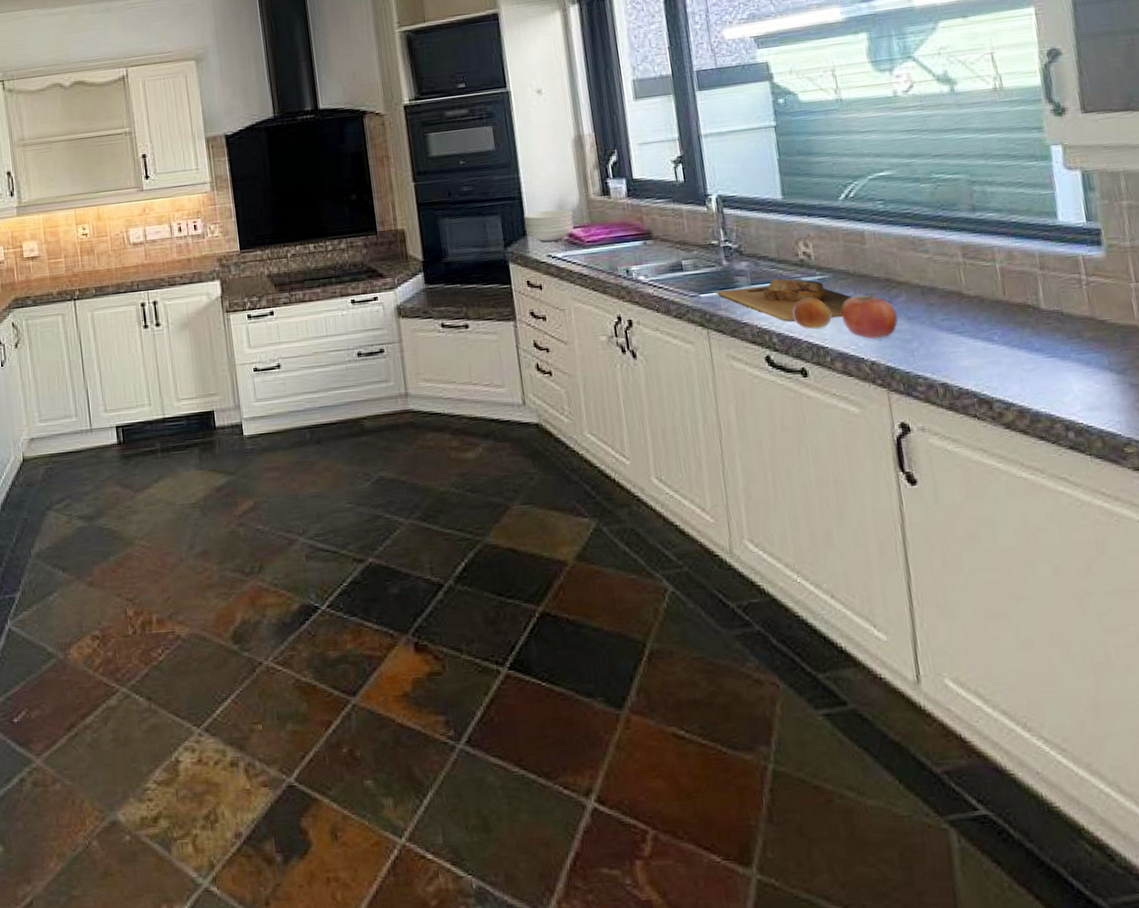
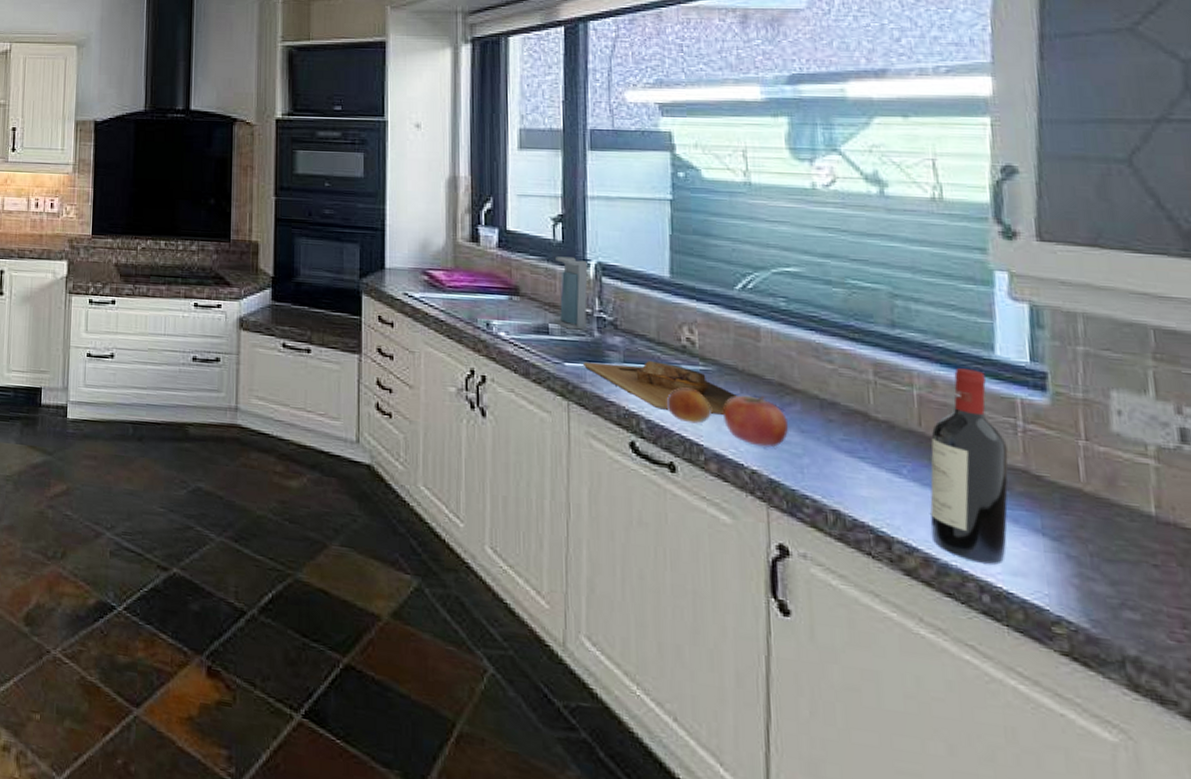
bowl: present [523,209,574,243] -> none [384,246,437,281]
soap dispenser: none [680,194,716,263] -> present [553,256,588,330]
wine bottle: none [1014,237,1084,407] -> present [930,368,1009,566]

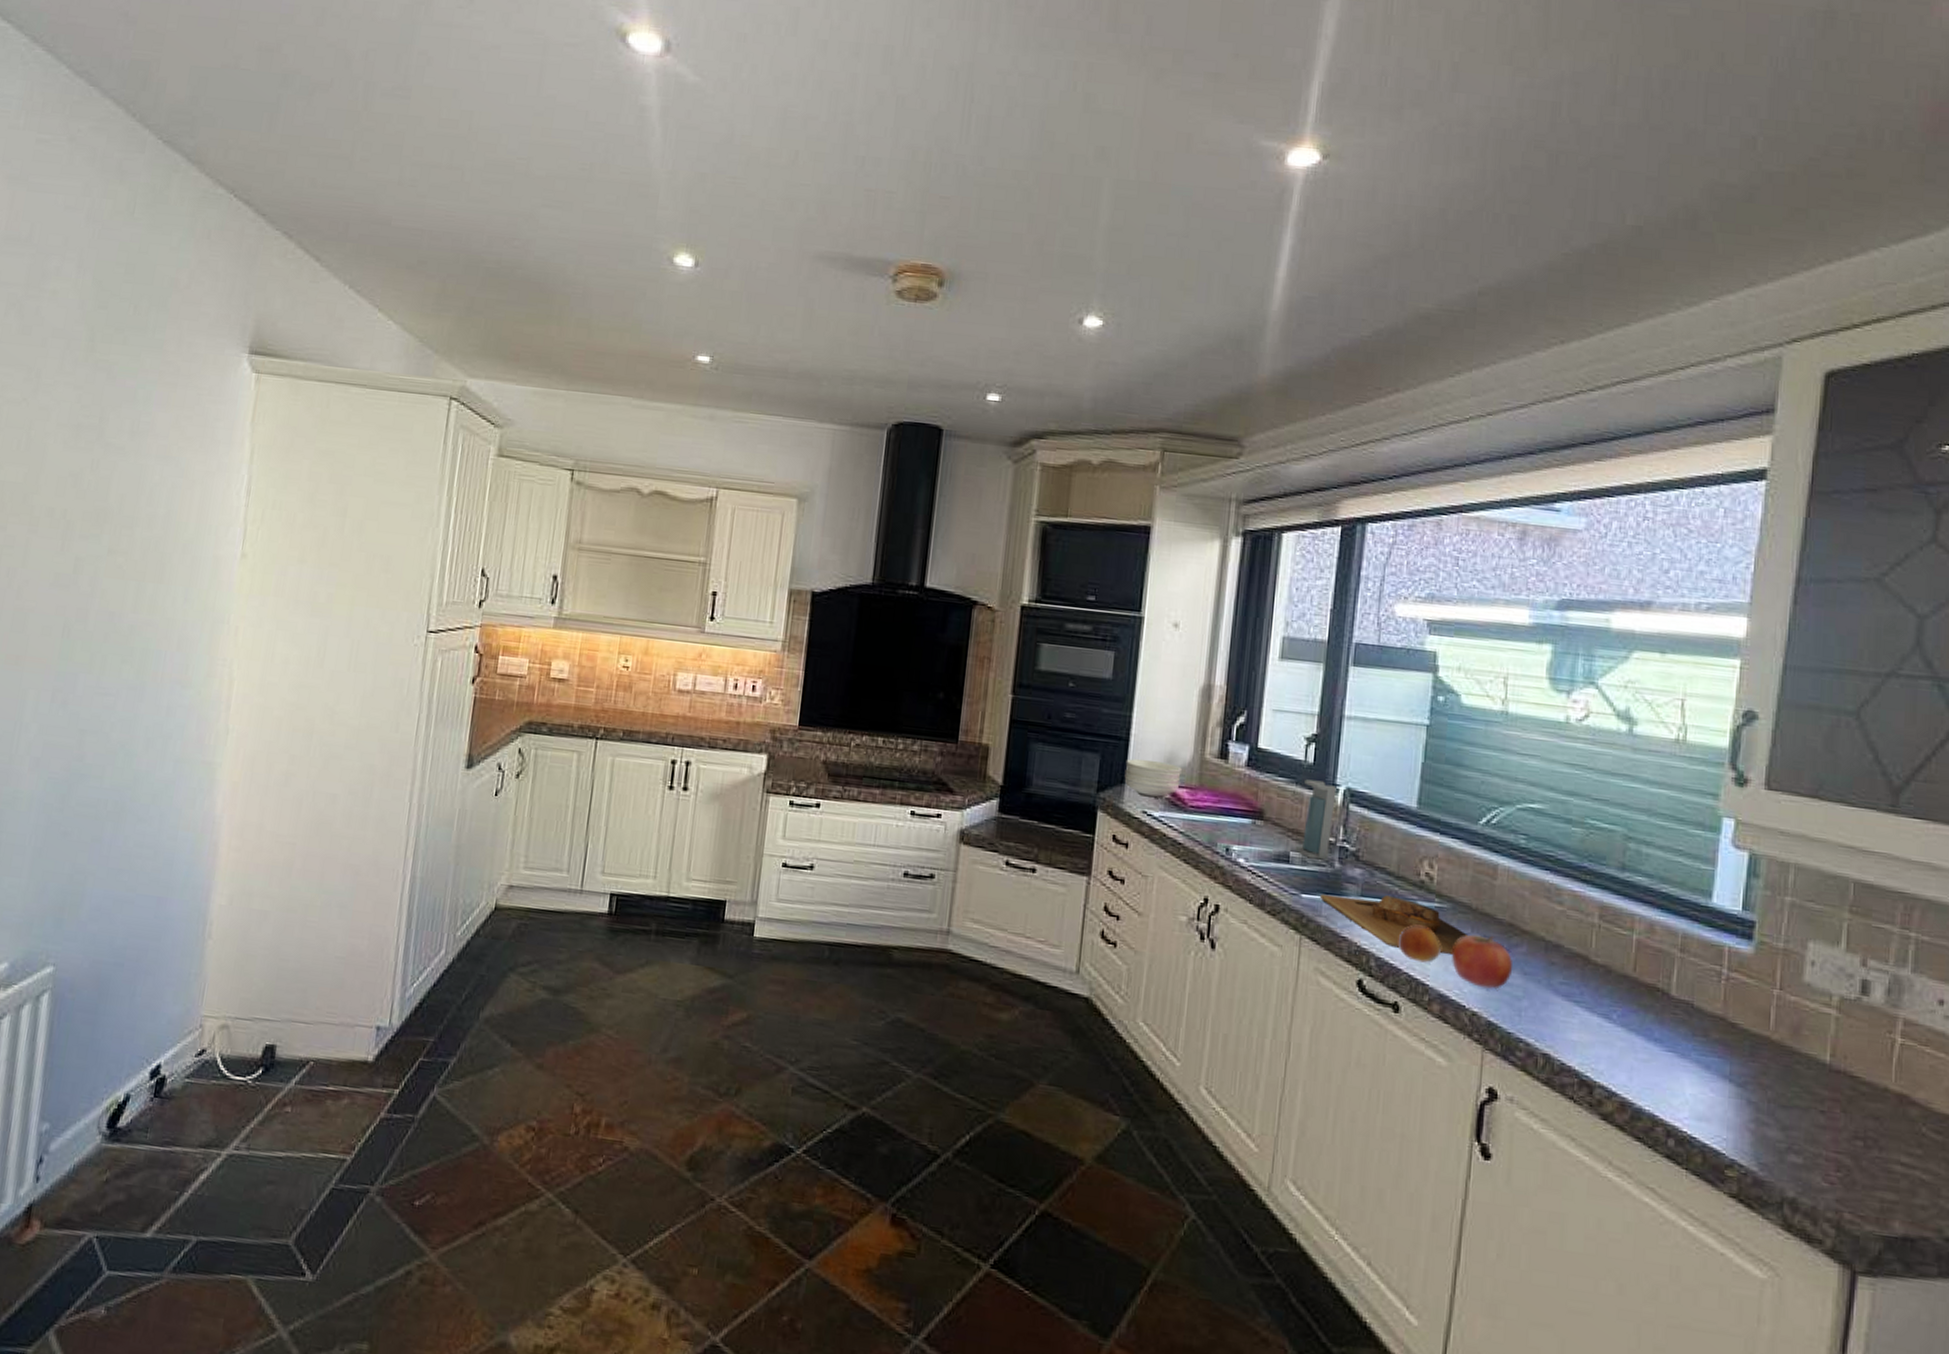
bowl: none [384,246,437,281] -> present [1124,759,1182,798]
wine bottle: present [930,368,1009,566] -> none [1630,914,1710,1111]

